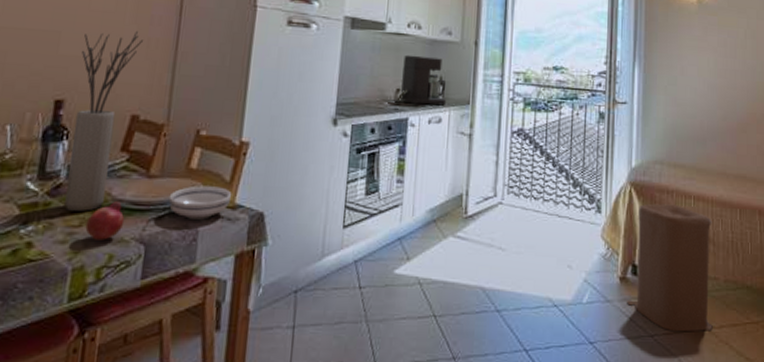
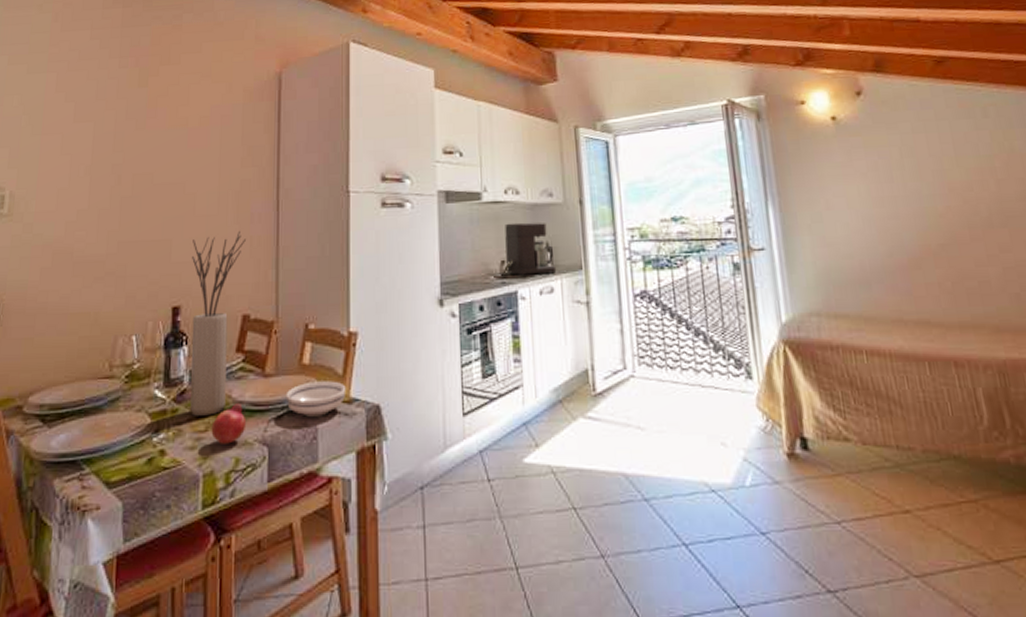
laundry basket: present [627,203,713,332] -> none [798,362,917,517]

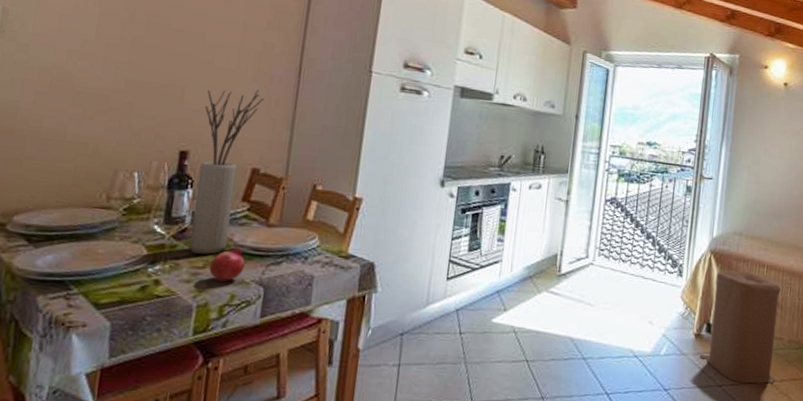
bowl: present [286,381,346,417] -> none [286,236,346,267]
coffee maker: present [505,222,557,275] -> none [504,124,547,173]
laundry basket: none [798,362,917,517] -> present [700,270,782,384]

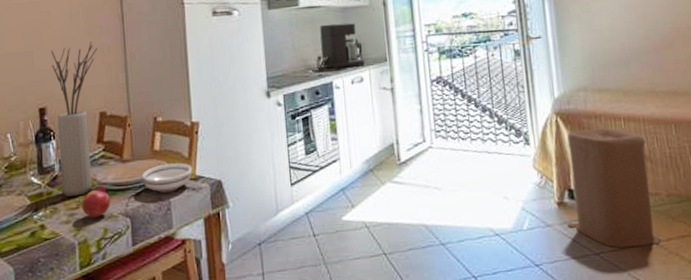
bowl: none [286,236,346,267] -> present [142,163,193,193]
coffee maker: none [504,124,547,173] -> present [320,22,365,69]

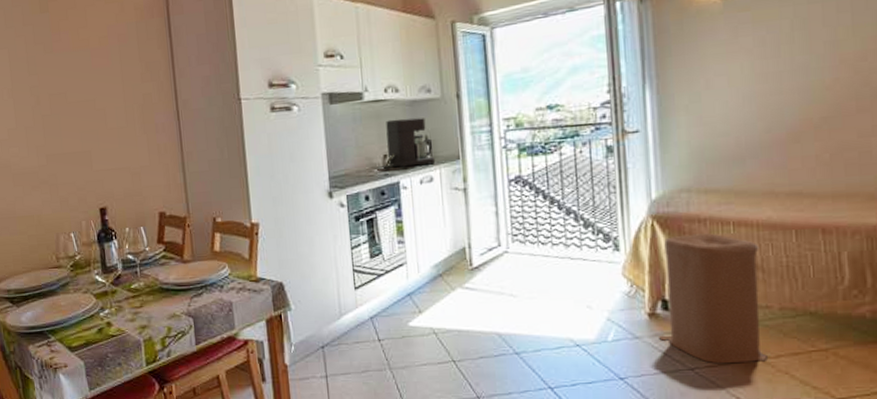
vase: present [51,41,97,197] -> none [108,139,154,295]
fruit: present [81,184,111,218] -> none [145,284,174,317]
bowl: present [142,163,193,193] -> none [203,264,253,293]

